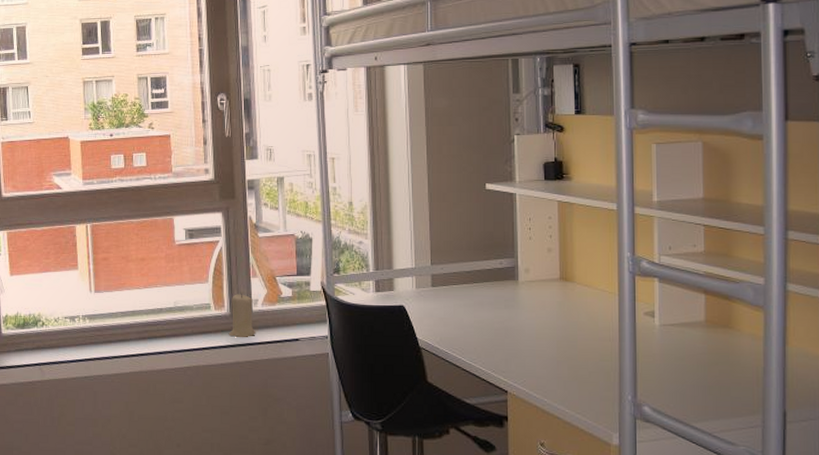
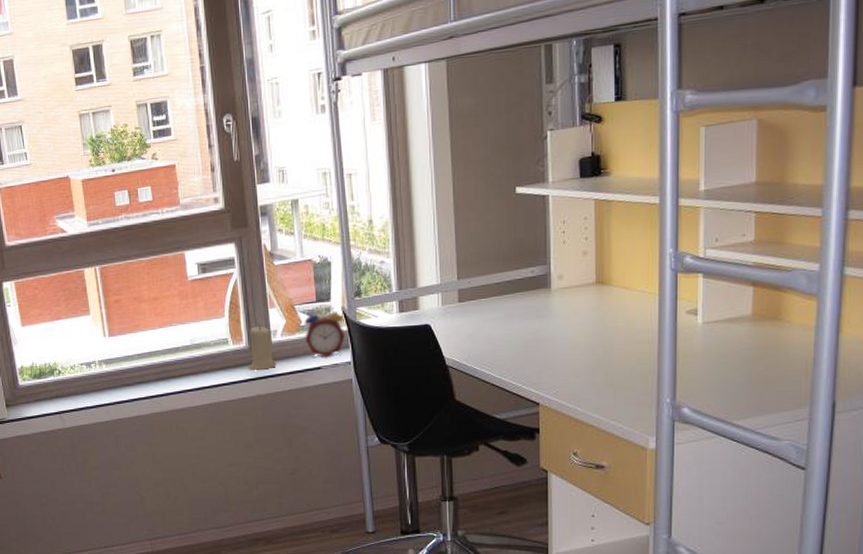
alarm clock: none [285,279,323,330] -> present [304,305,345,357]

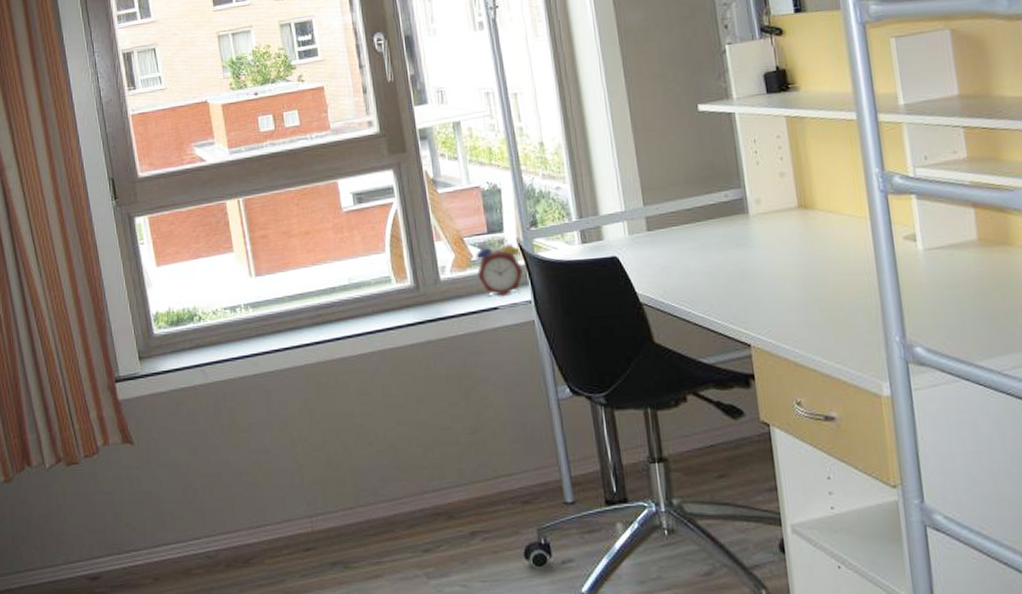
candle: present [248,326,277,371] -> none [415,261,447,313]

